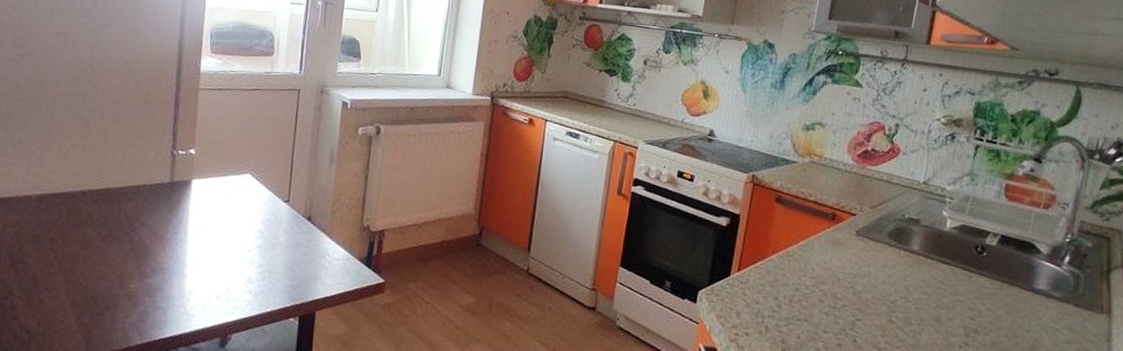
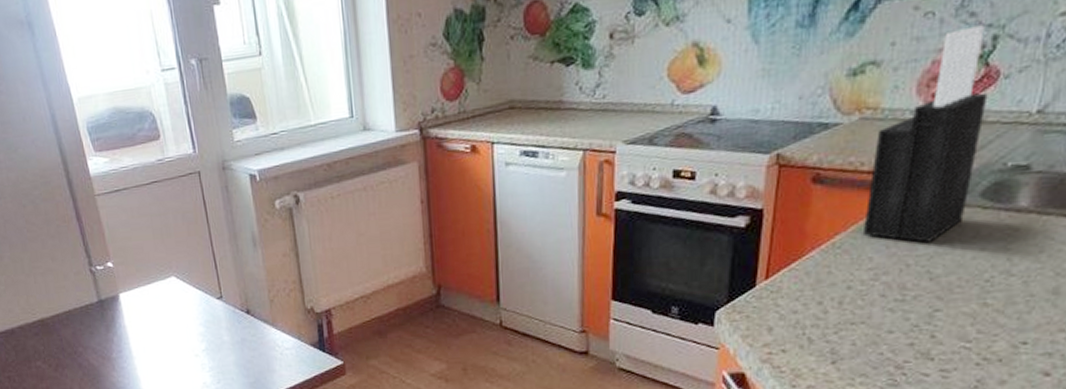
knife block: none [808,114,893,264] -> present [862,25,988,242]

